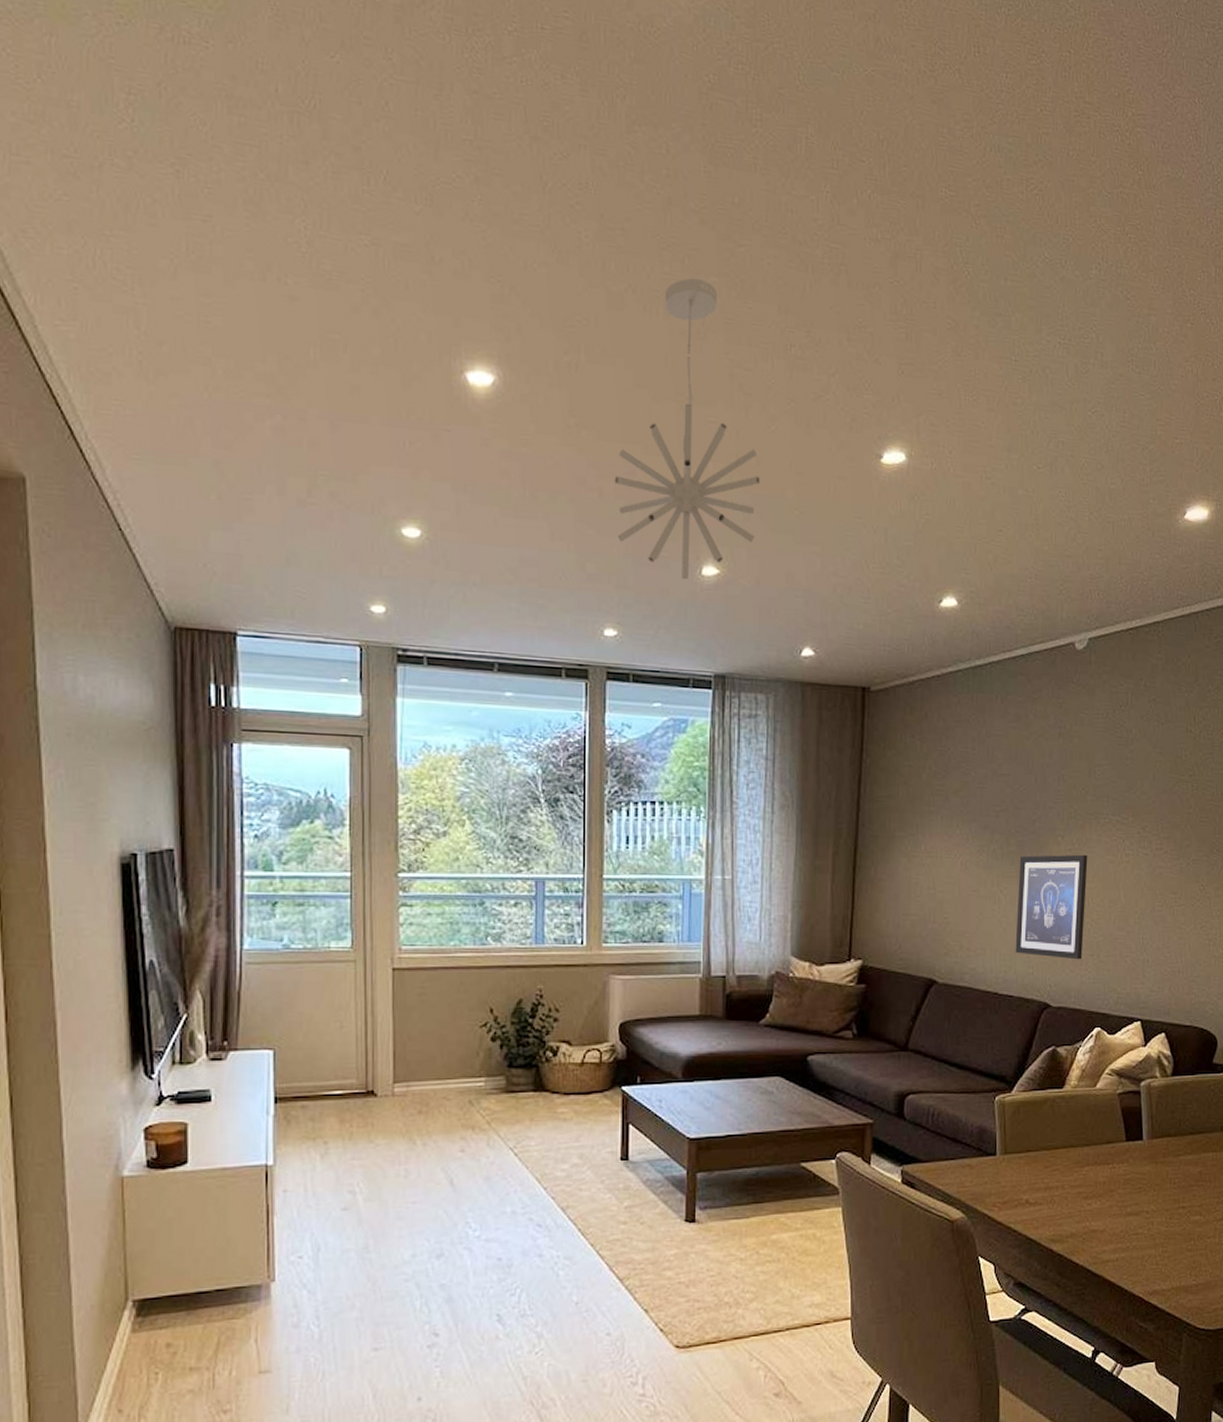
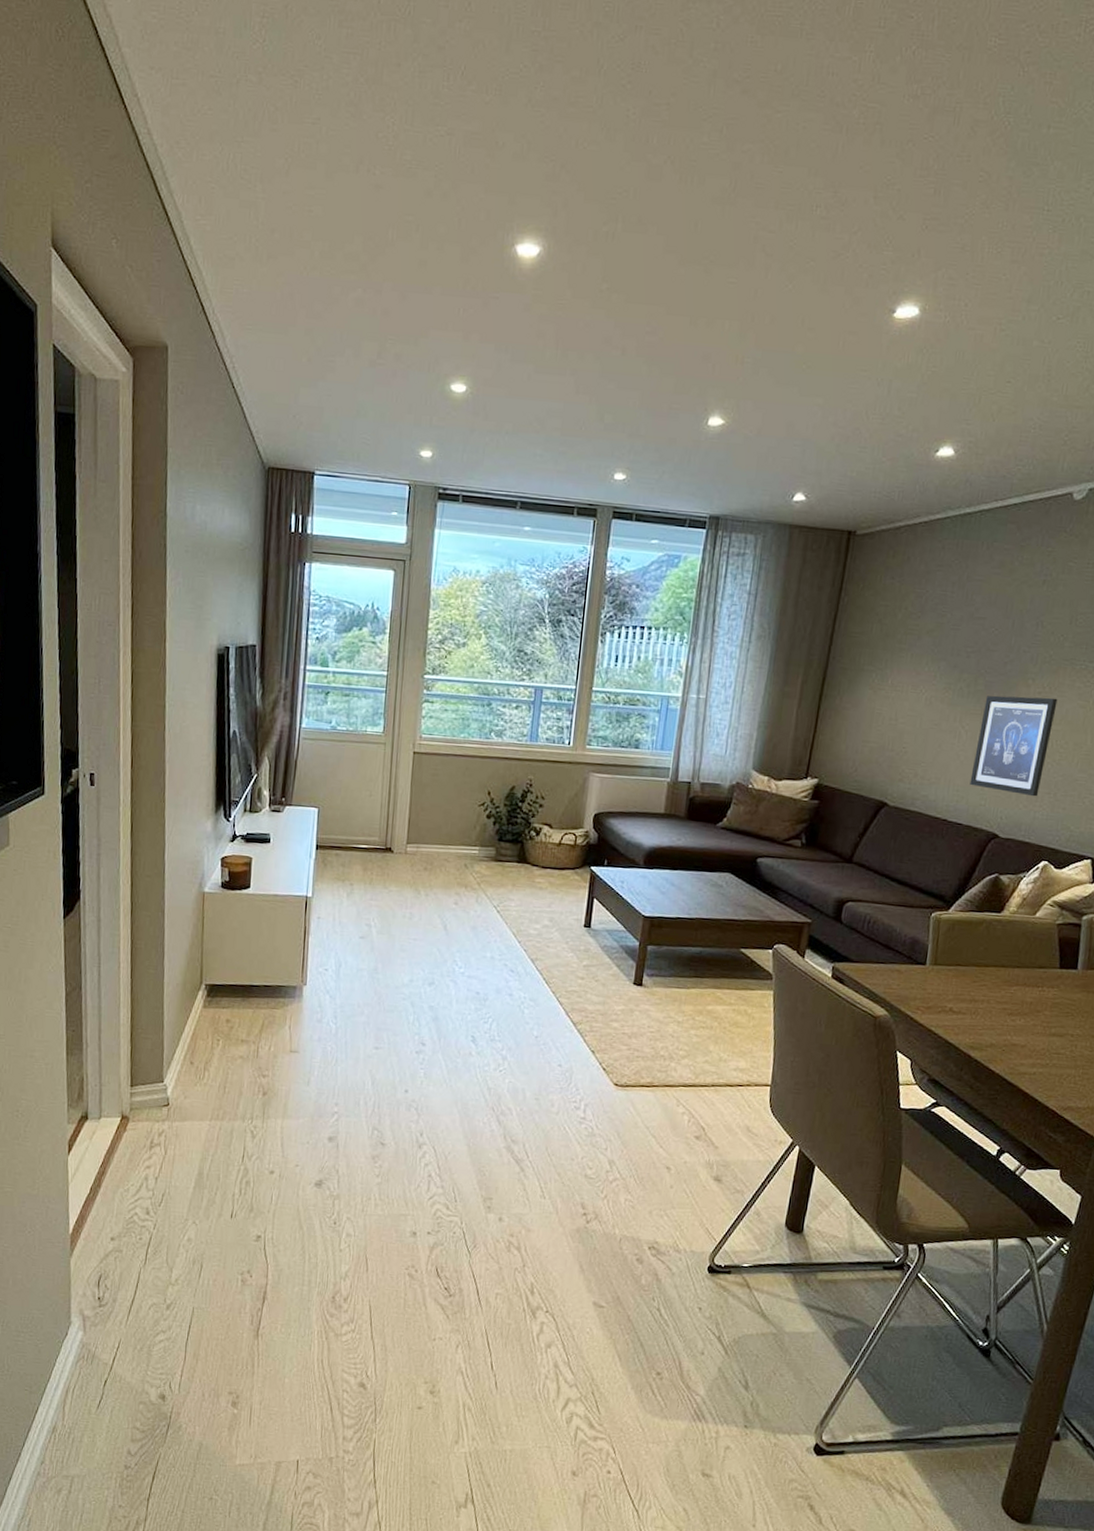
pendant light: present [614,278,761,580] -> none [635,146,773,430]

